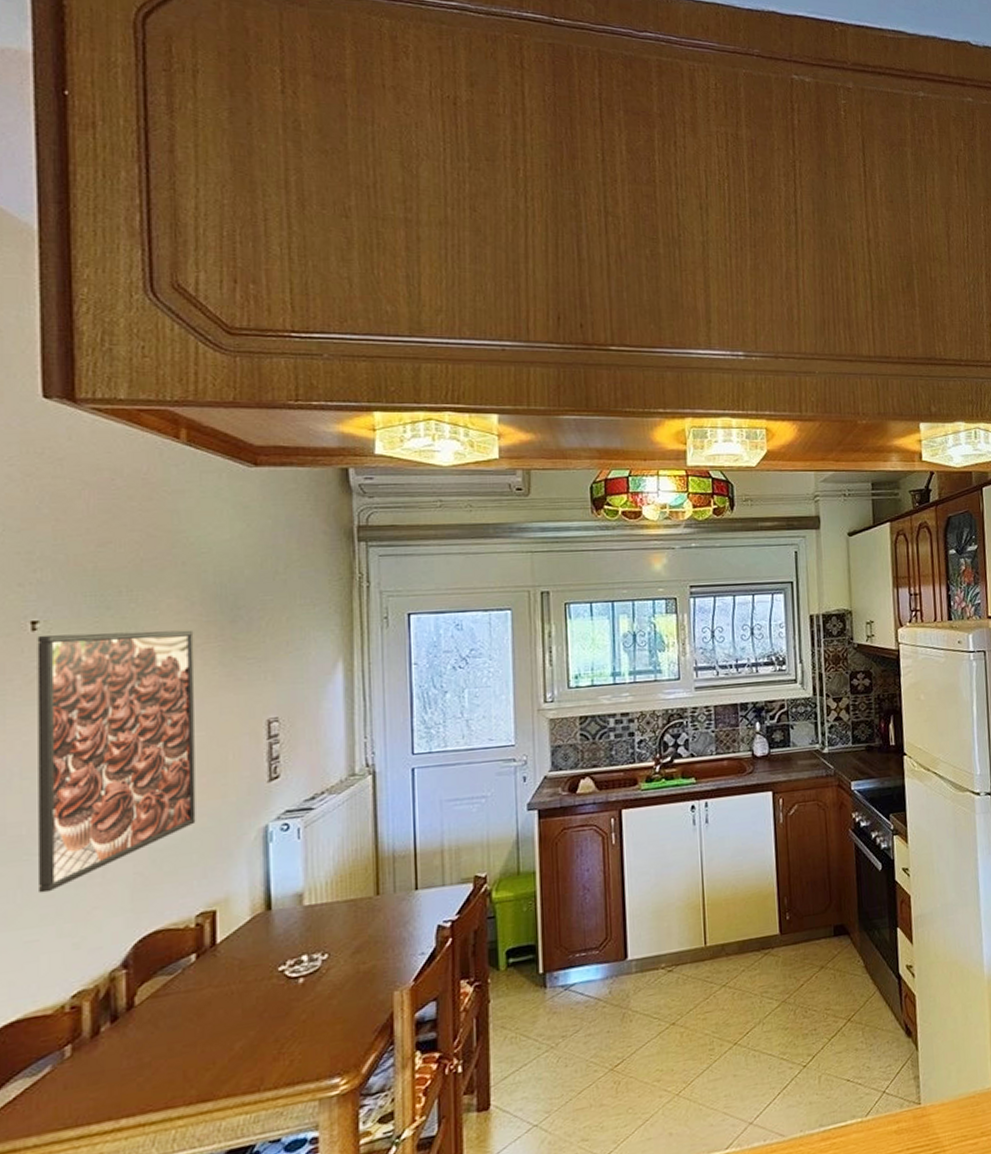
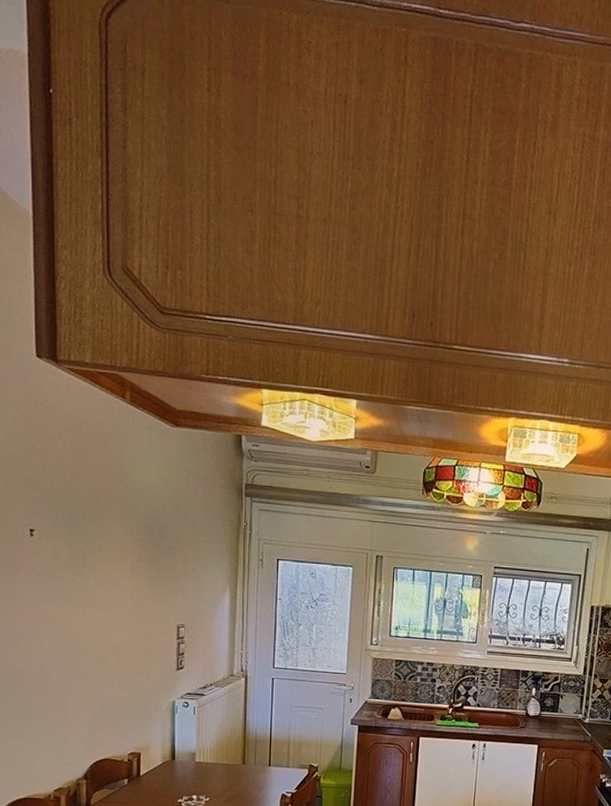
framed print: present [37,629,196,894] -> none [34,540,132,720]

